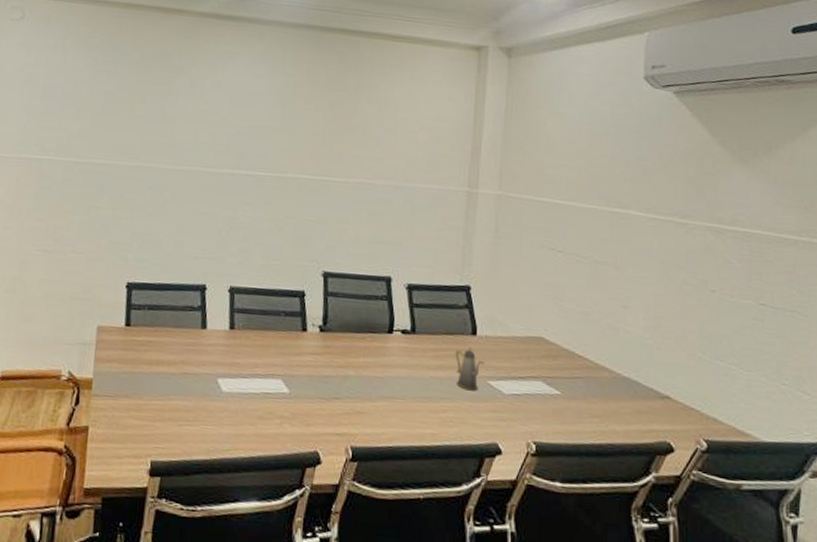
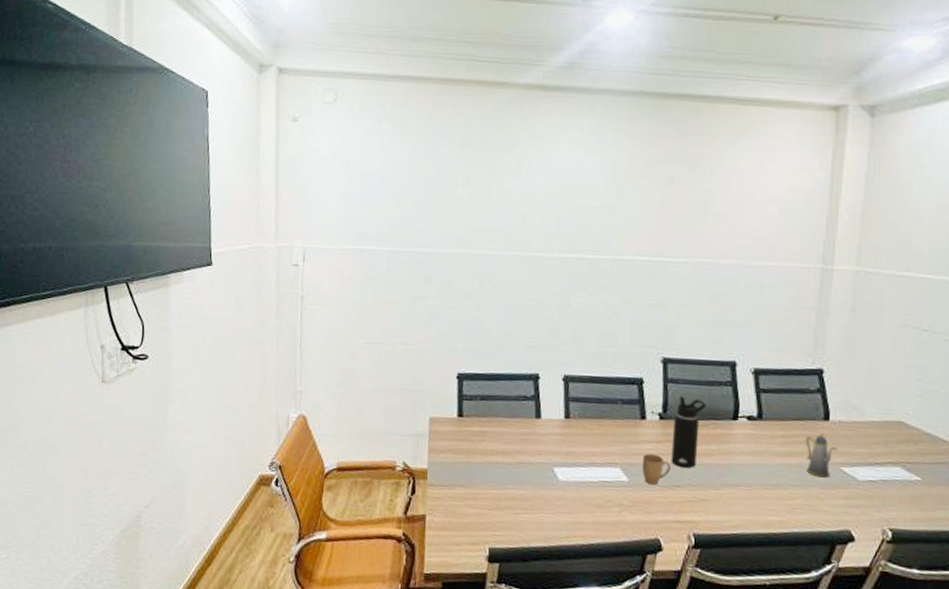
mug: none [303,366,330,397] -> present [642,454,671,485]
water bottle: none [330,309,364,380] -> present [671,396,707,468]

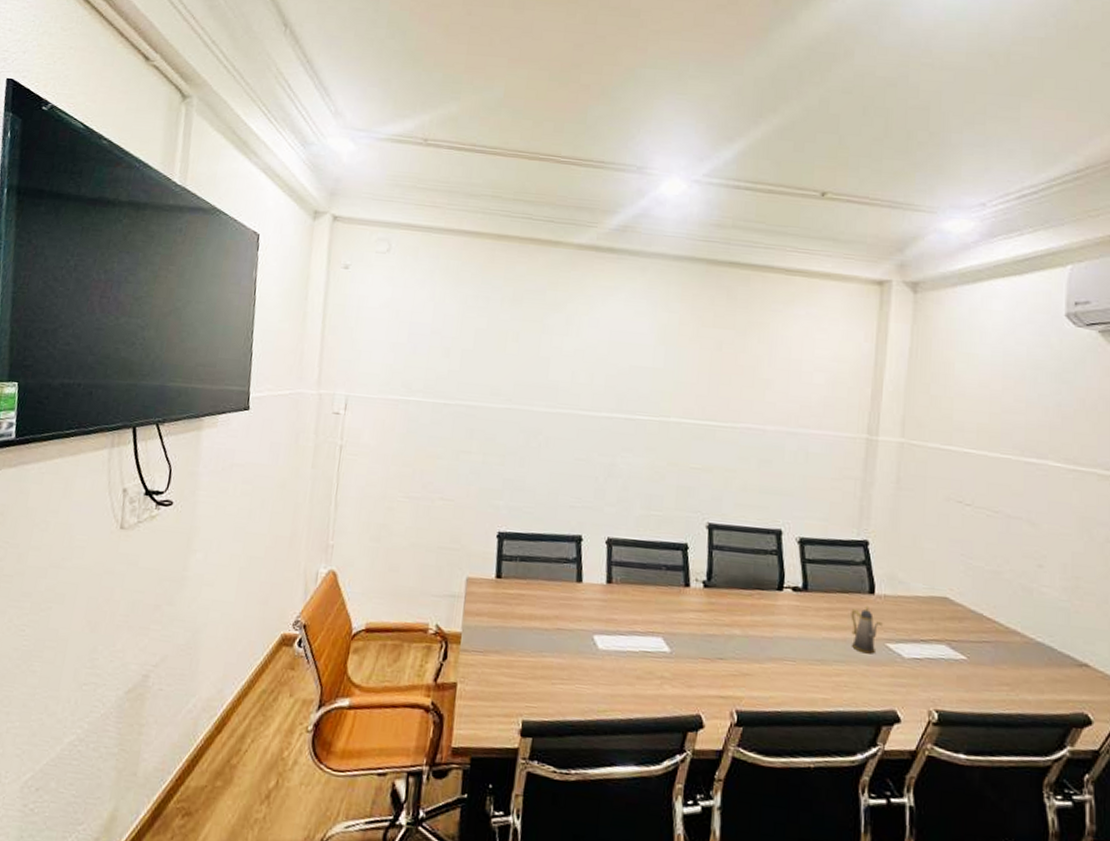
mug: present [642,454,671,485] -> none [684,623,714,657]
water bottle: present [671,396,707,468] -> none [714,563,752,640]

